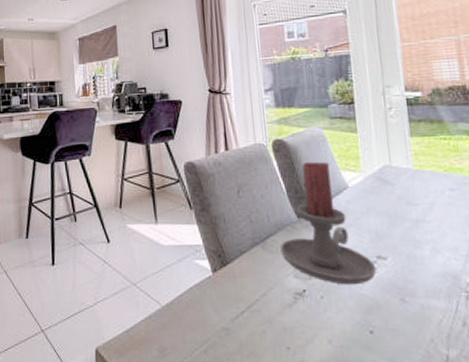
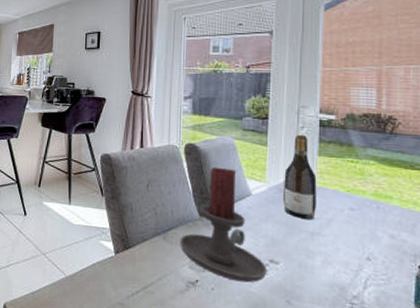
wine bottle: none [378,116,417,207] -> present [282,134,317,220]

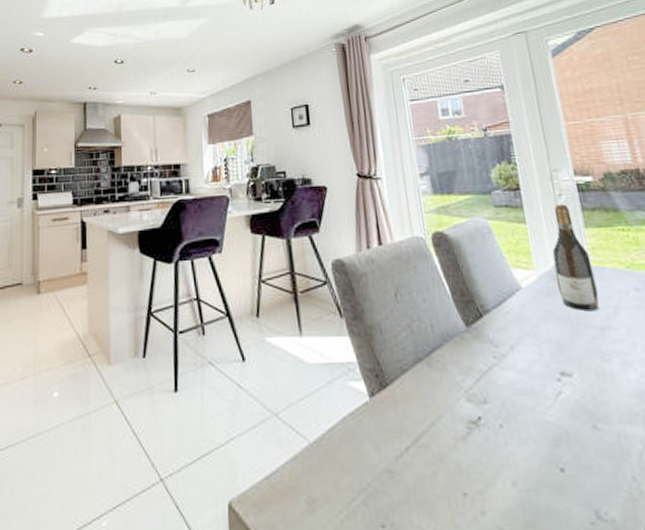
candle holder: present [179,167,267,283] -> none [447,258,562,410]

